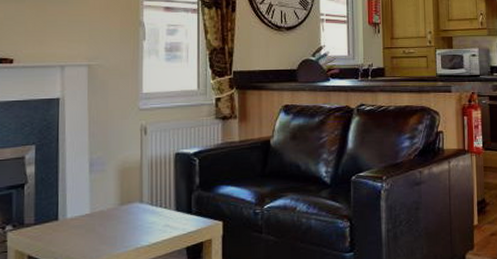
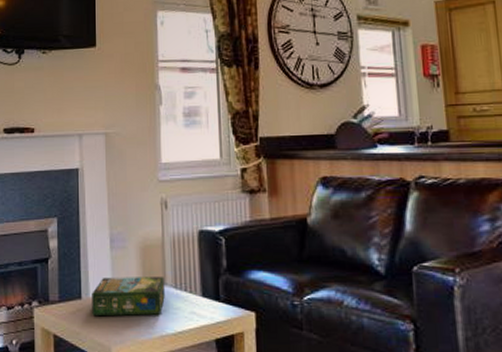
board game: none [69,194,141,236] -> present [92,276,165,317]

